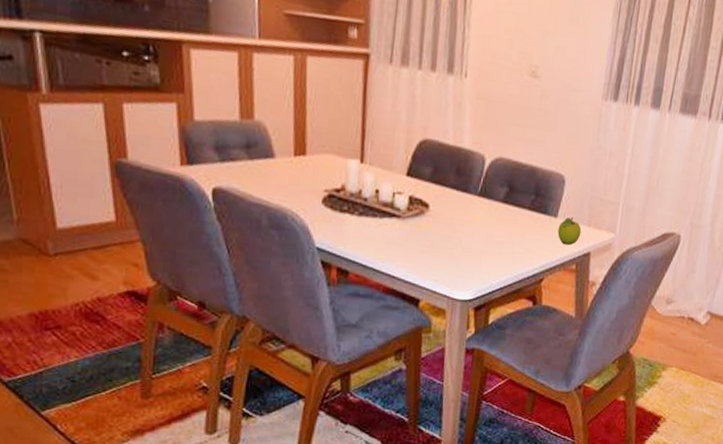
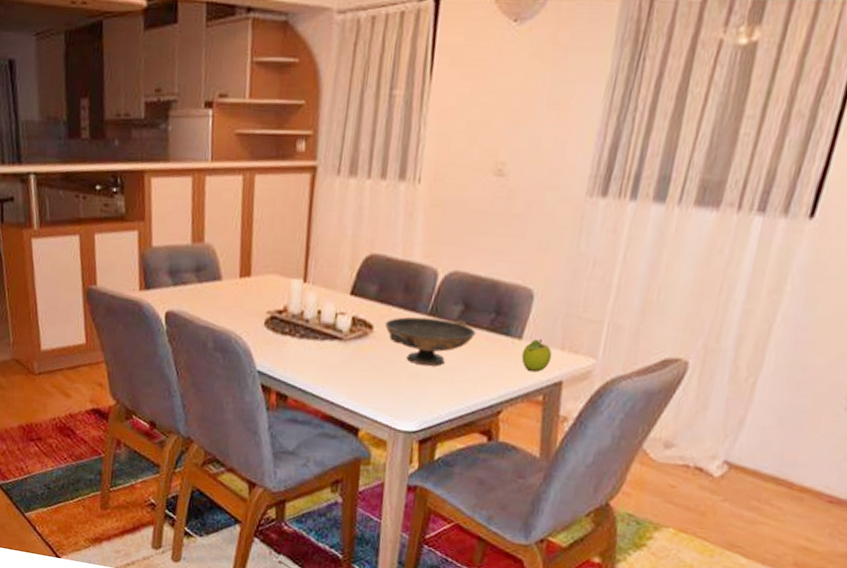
decorative bowl: none [440,196,520,241] -> present [385,316,477,366]

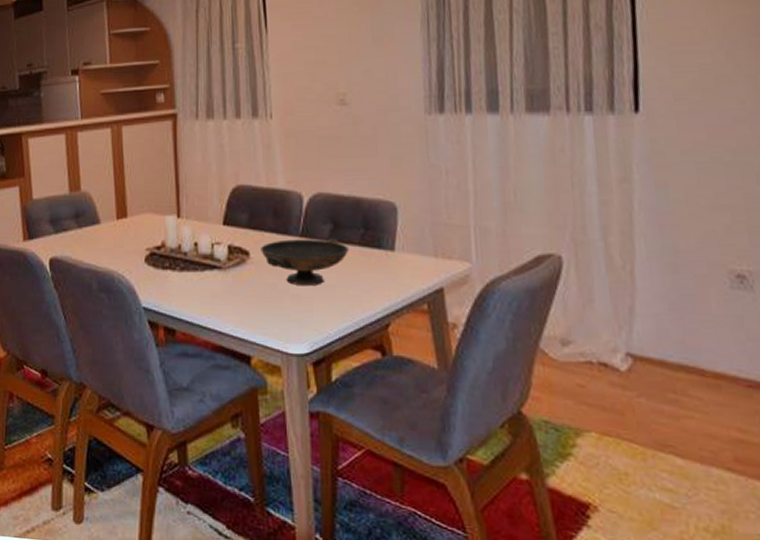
fruit: present [521,338,552,373] -> none [397,248,428,282]

